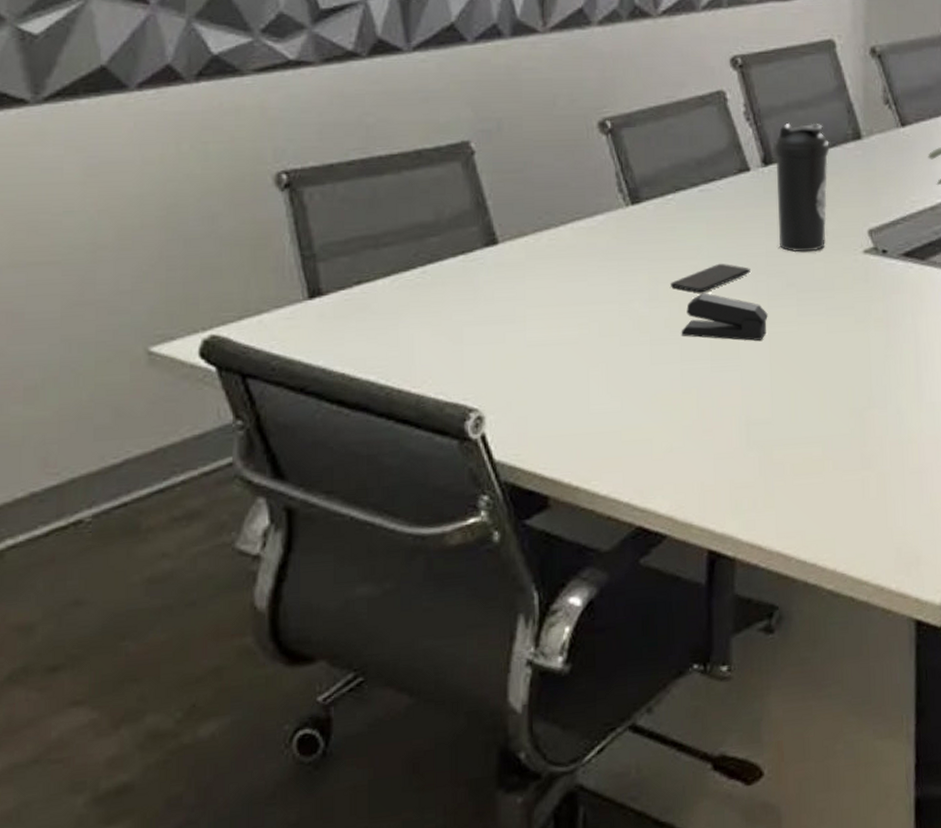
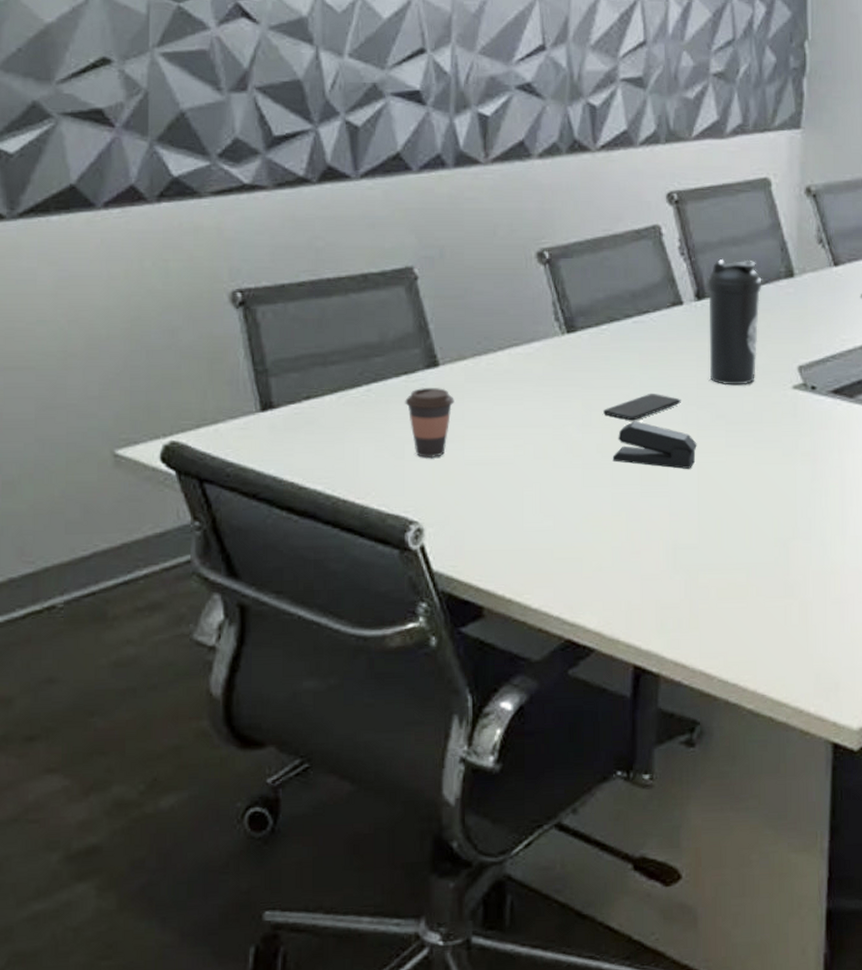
coffee cup: none [462,266,515,342] -> present [405,387,454,459]

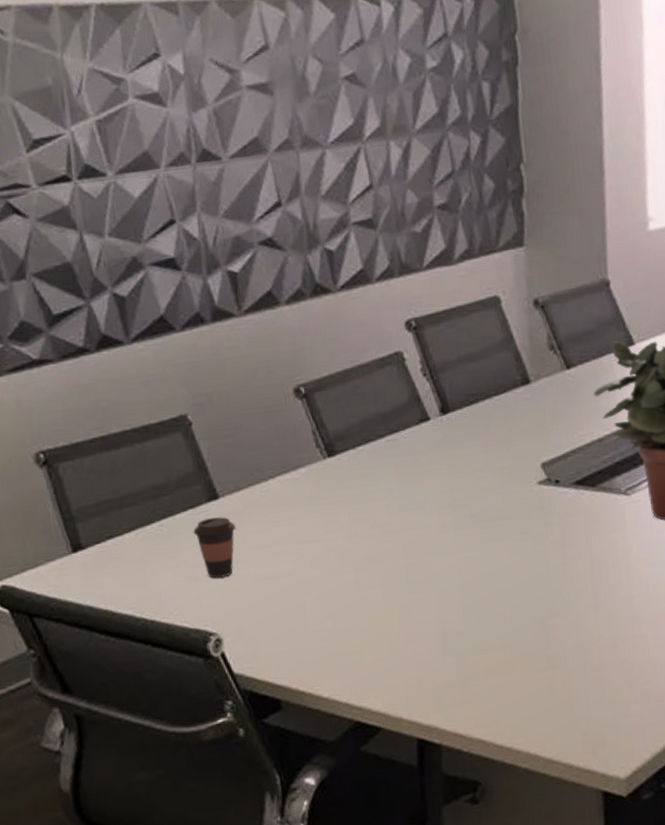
smartphone: present [603,393,681,421] -> none [368,501,437,528]
stapler: present [612,421,697,469] -> none [380,527,455,566]
water bottle: present [706,259,762,386] -> none [449,372,503,488]

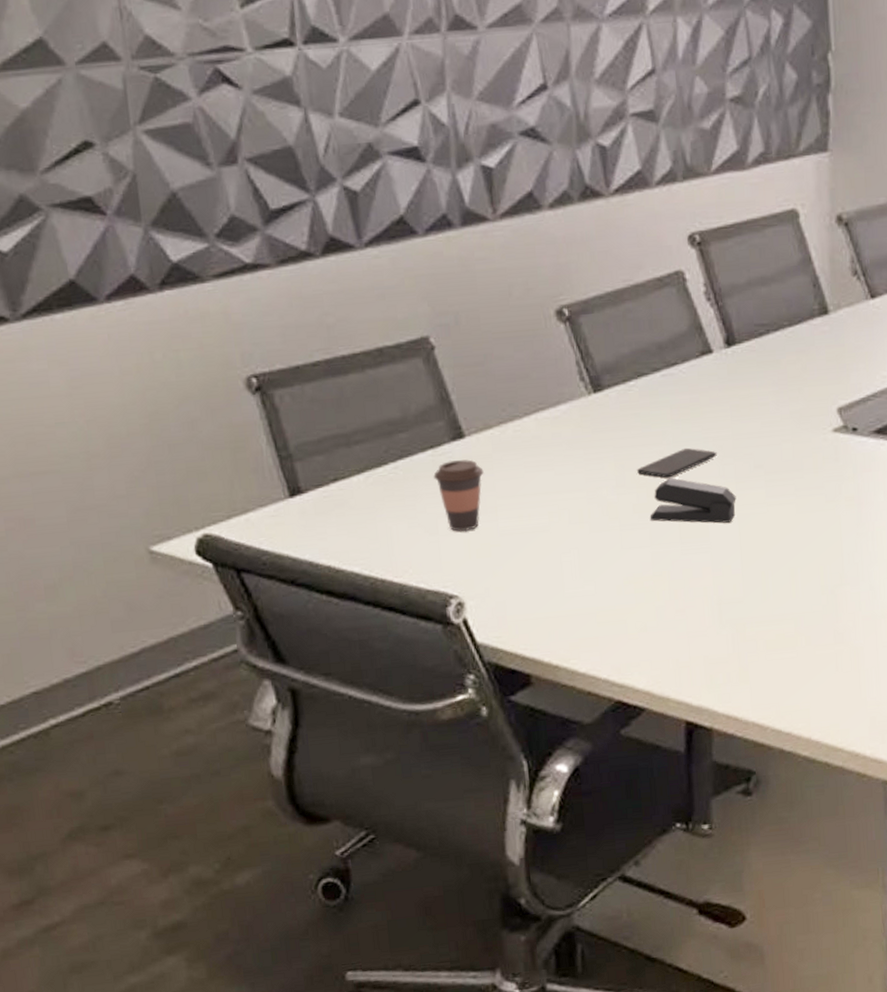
smartphone: none [368,501,437,528] -> present [637,447,717,478]
stapler: none [380,527,455,566] -> present [649,477,736,523]

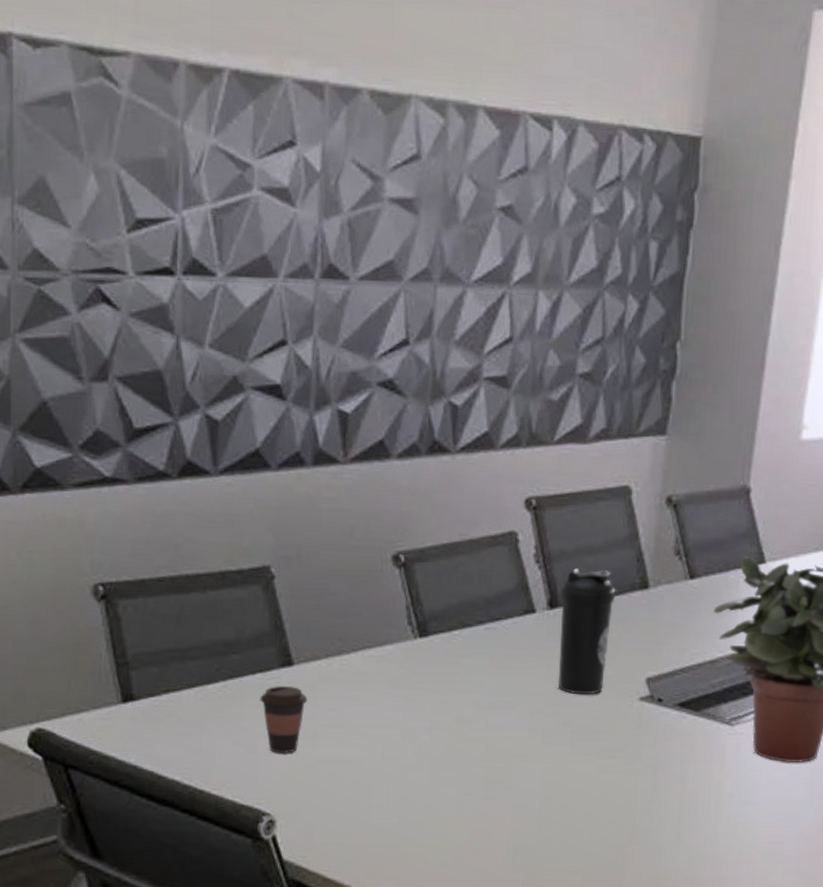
smartphone: present [637,447,717,478] -> none [452,699,528,726]
stapler: present [649,477,736,523] -> none [458,726,542,774]
water bottle: none [735,299,795,434] -> present [557,568,616,695]

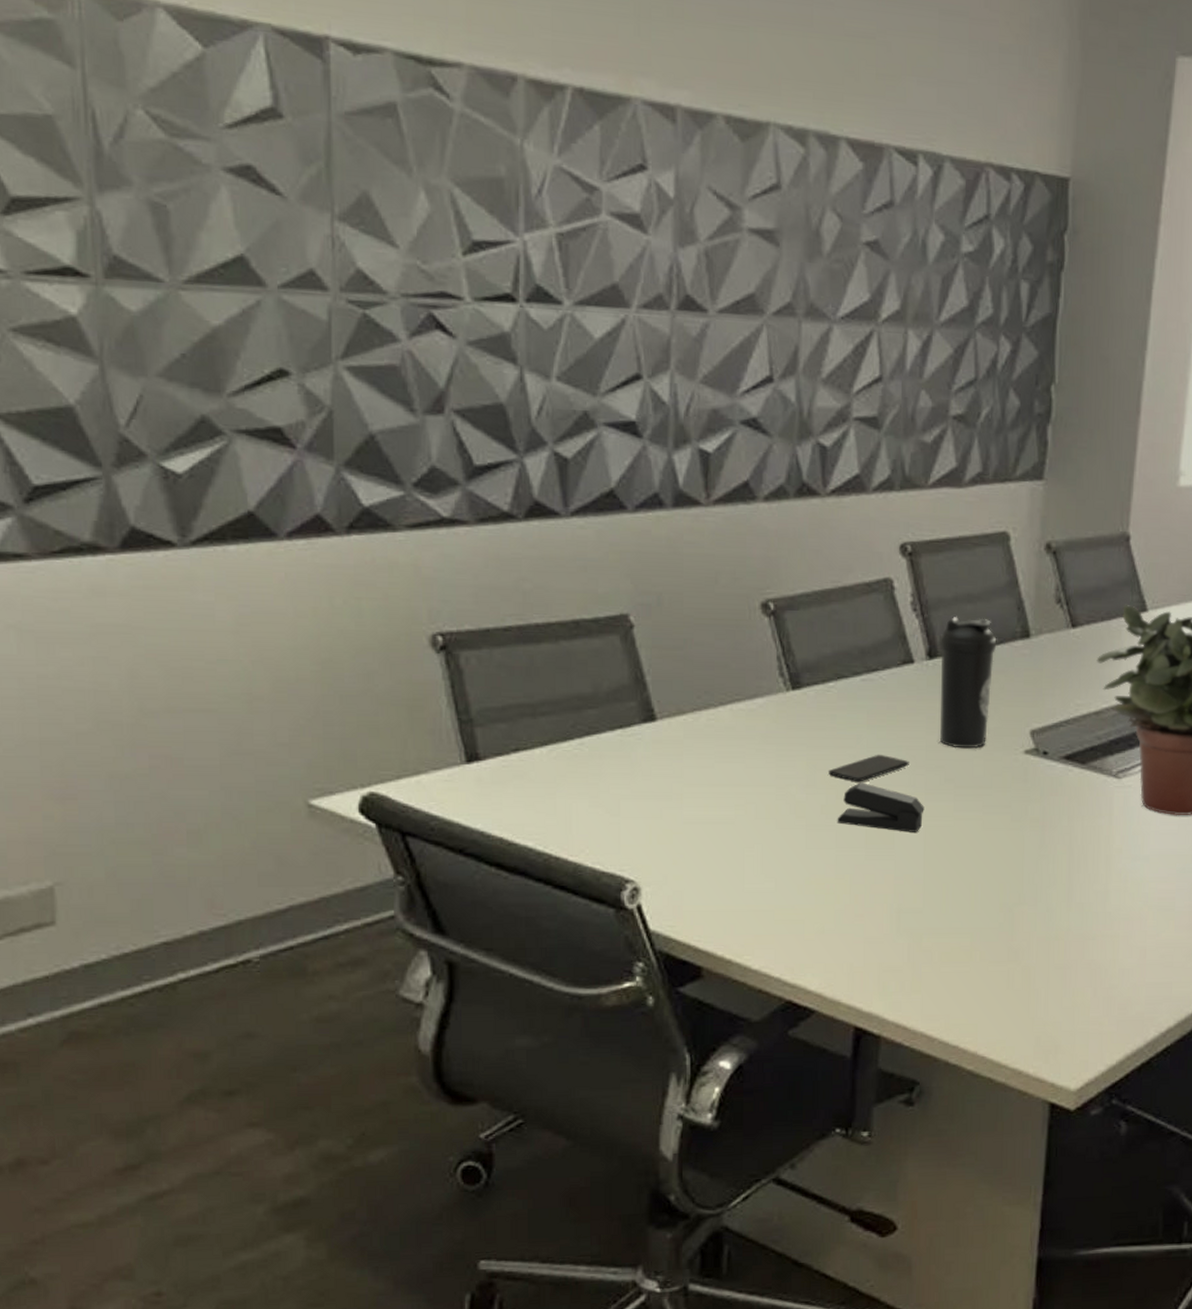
coffee cup: present [260,685,308,755] -> none [620,742,673,816]
smartphone: none [452,699,528,726] -> present [829,754,909,782]
stapler: none [458,726,542,774] -> present [837,782,924,832]

